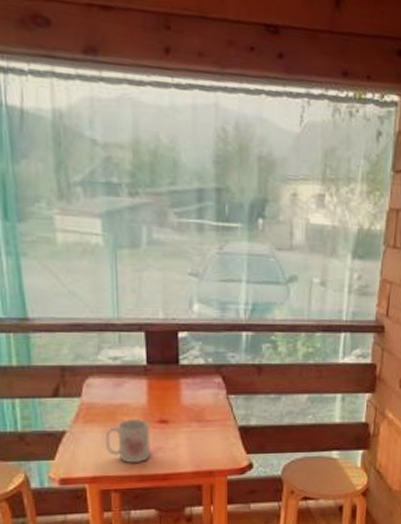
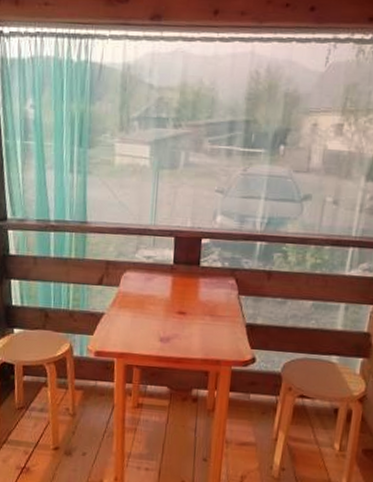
mug: present [104,419,152,463] -> none [133,308,170,345]

